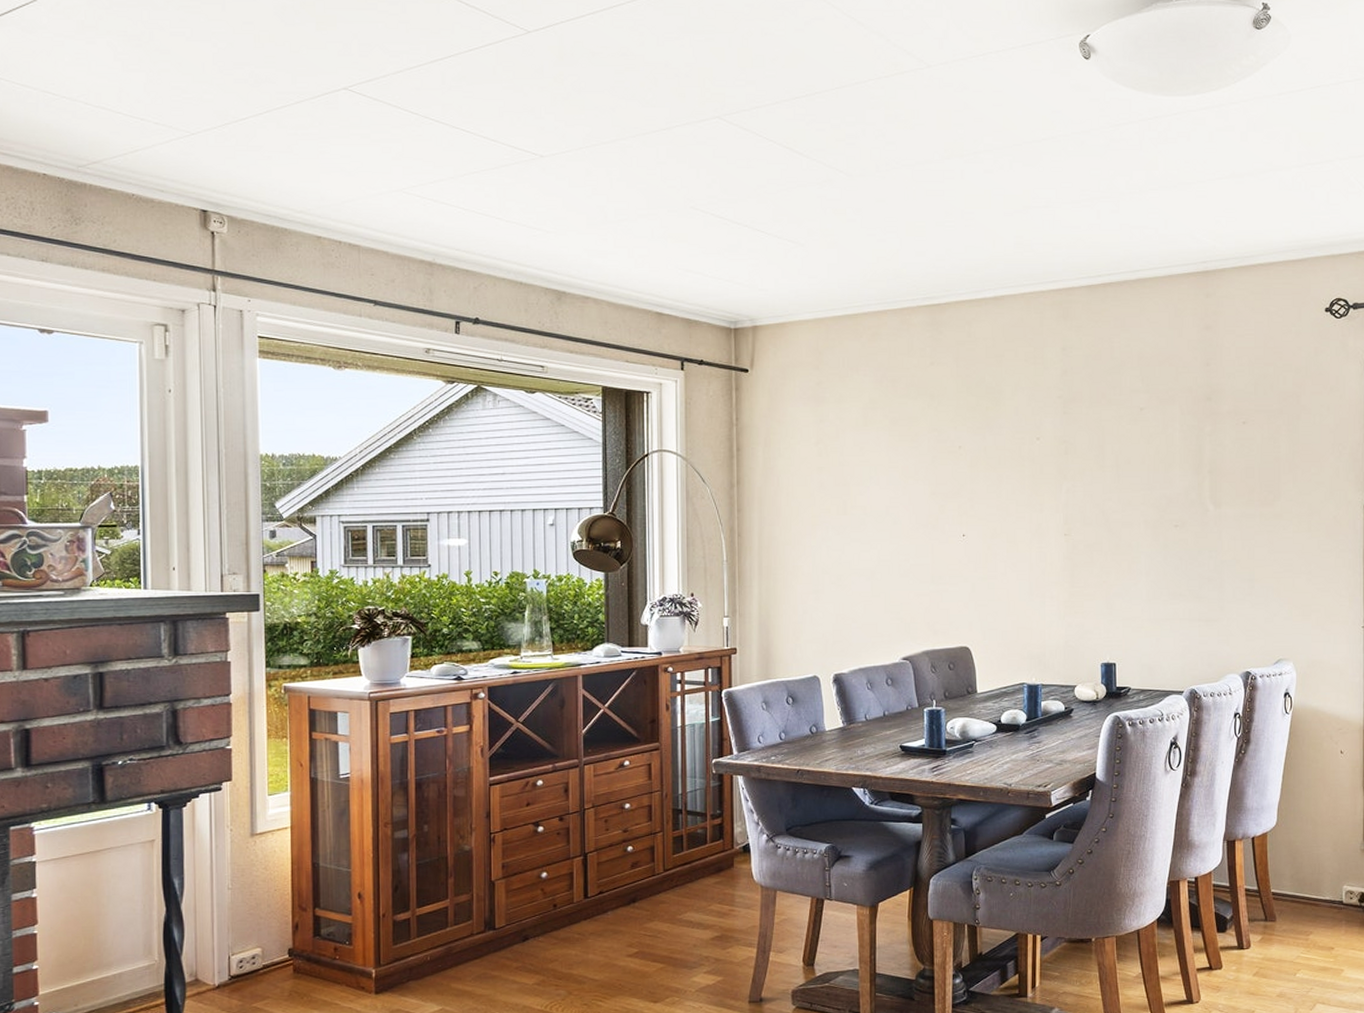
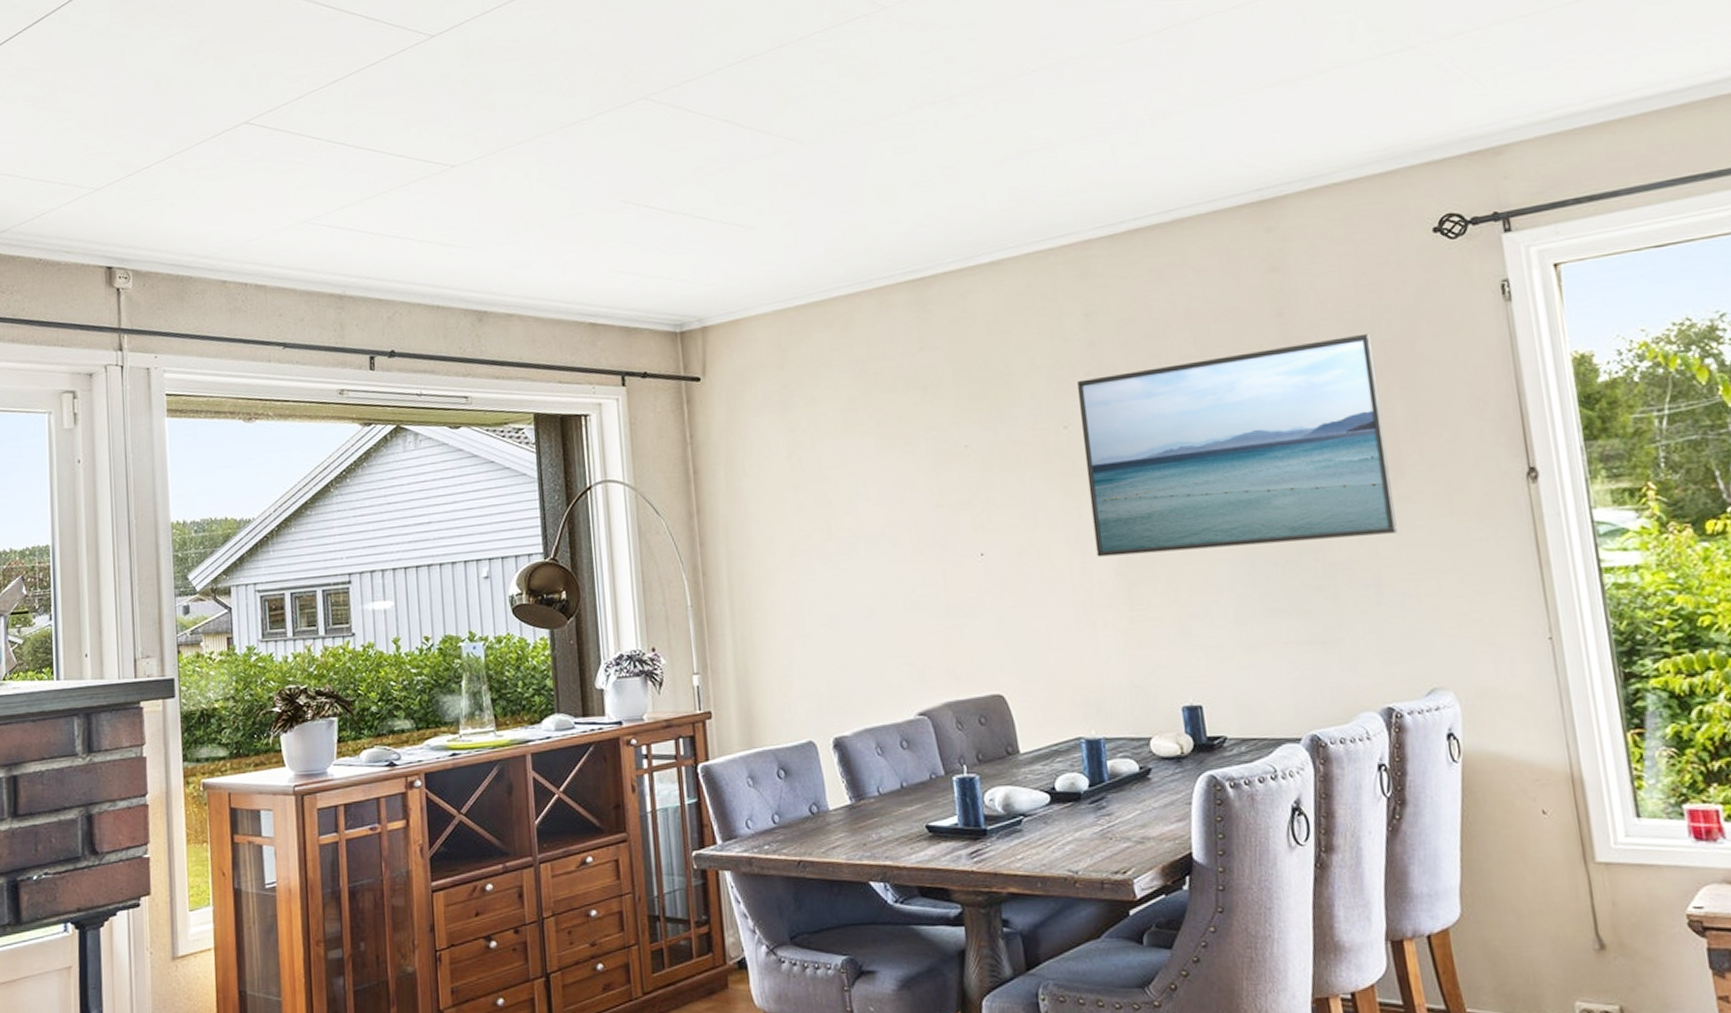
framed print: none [1050,386,1271,544] -> present [1077,333,1398,557]

